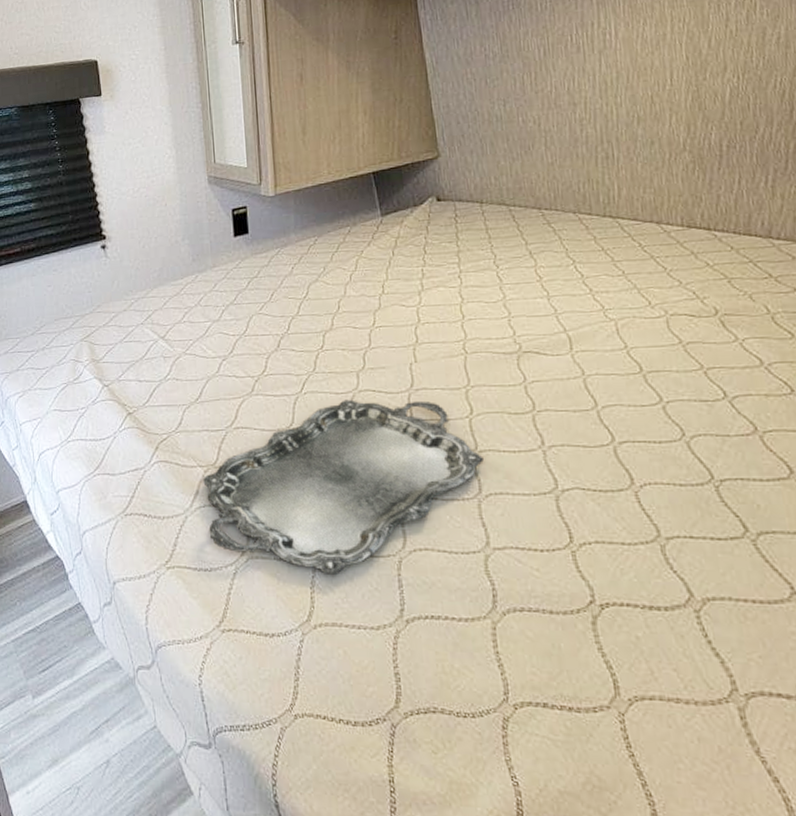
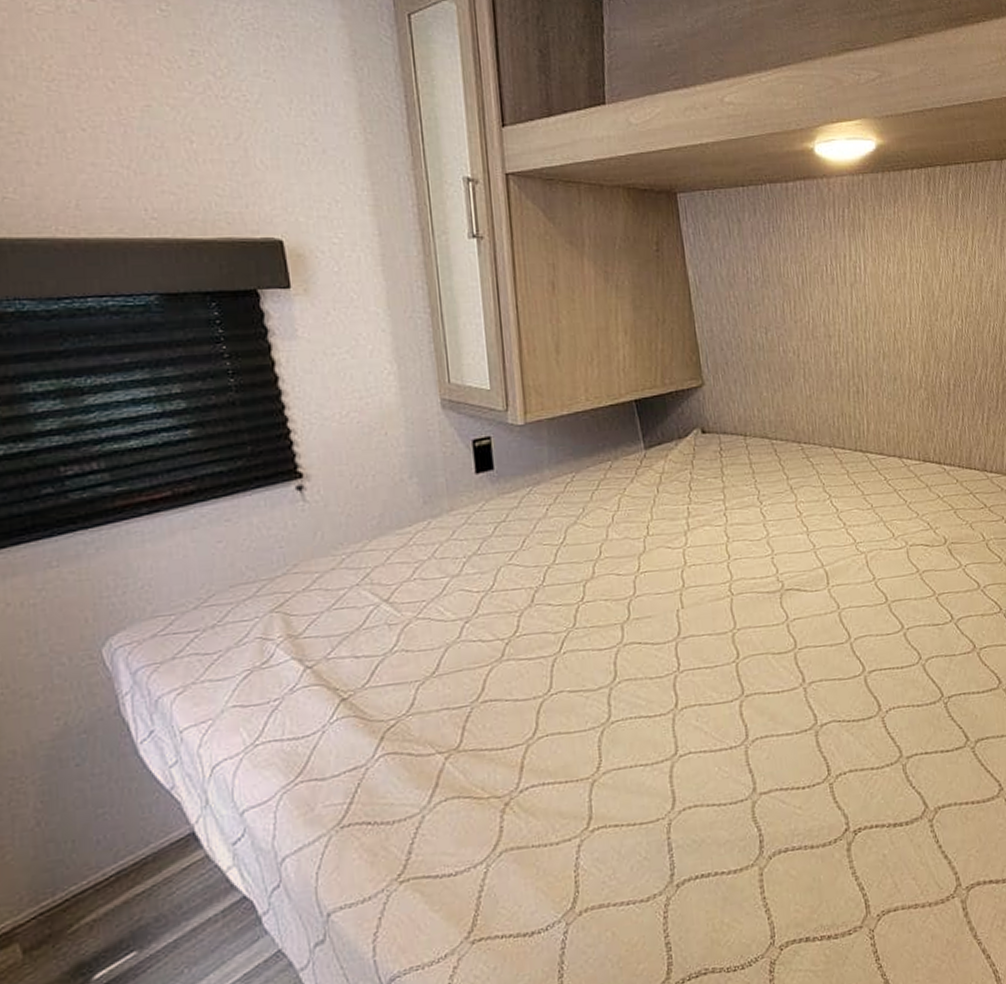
serving tray: present [203,399,484,576] -> none [444,649,750,853]

